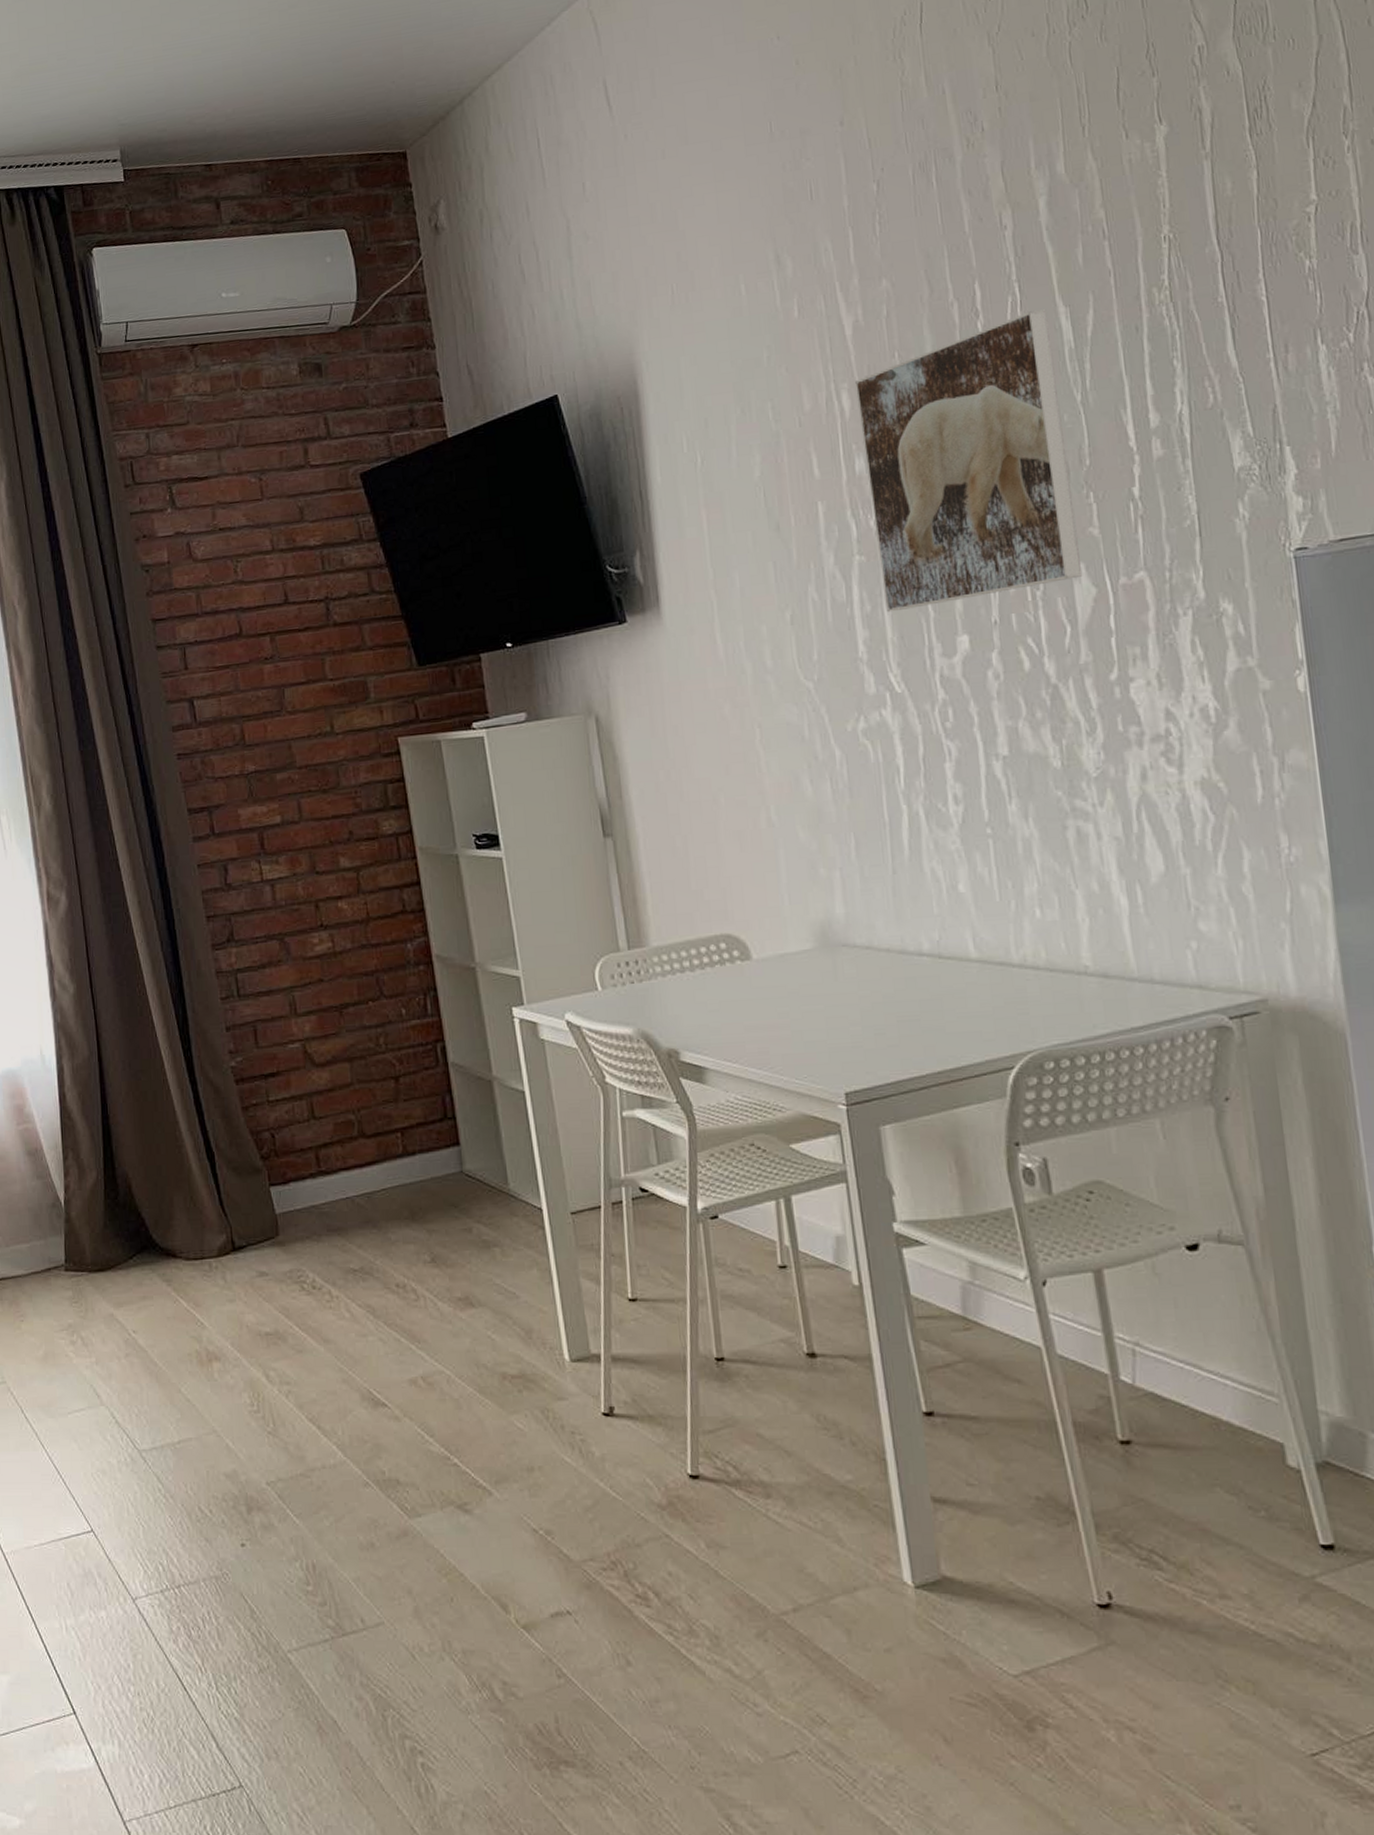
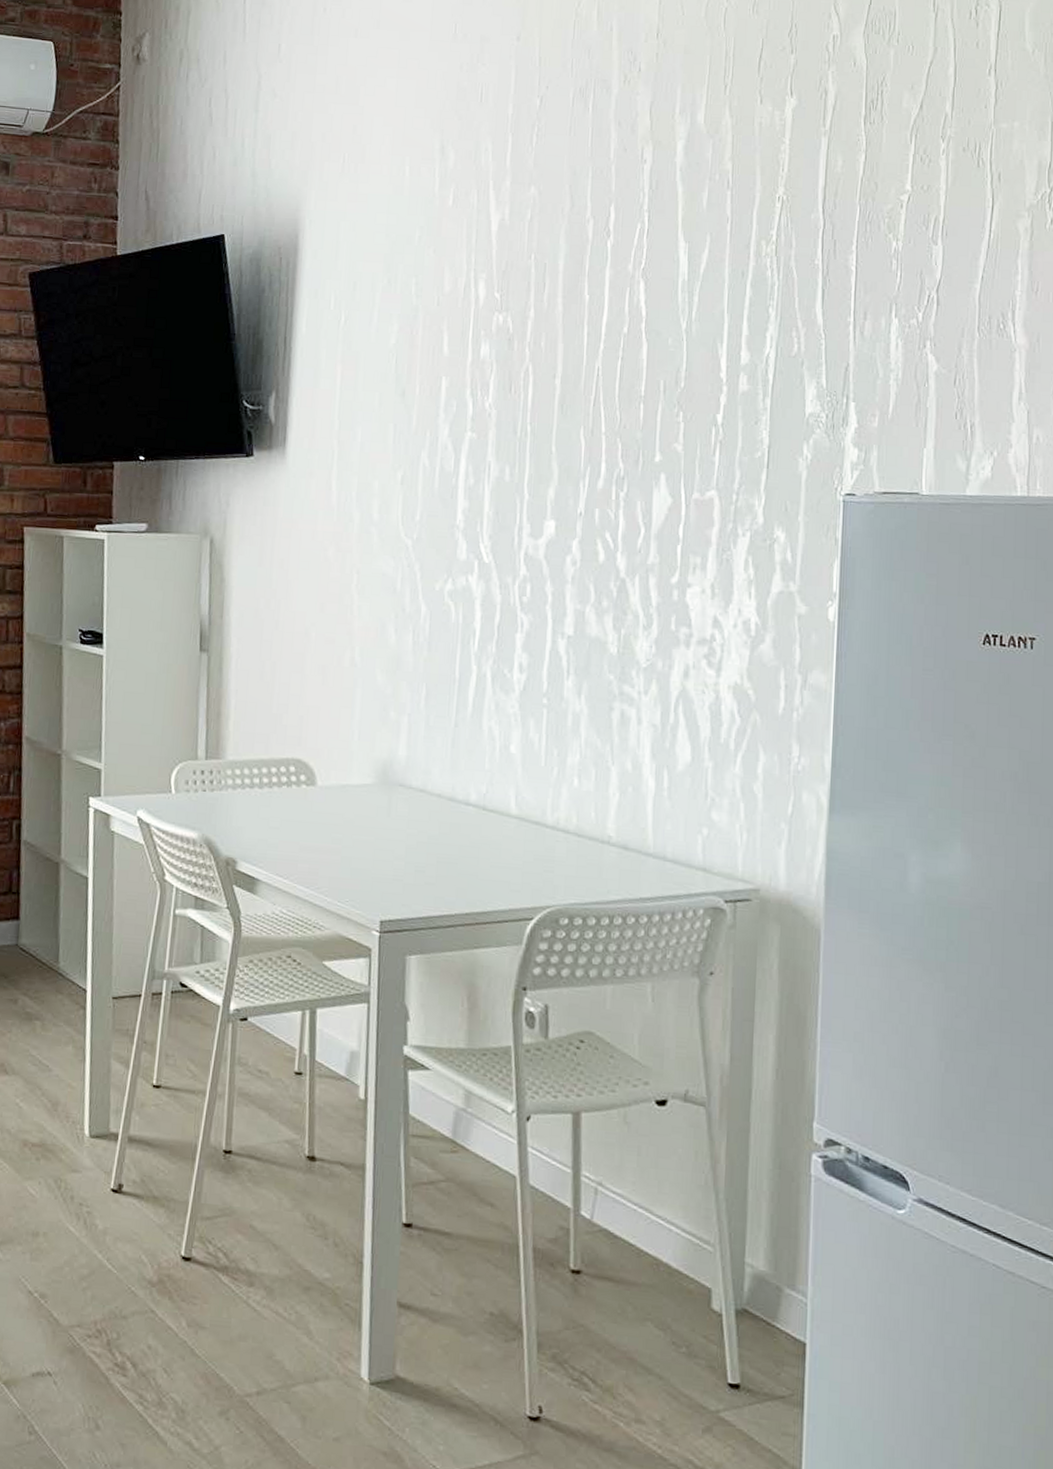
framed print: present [855,309,1083,613] -> none [487,240,669,489]

